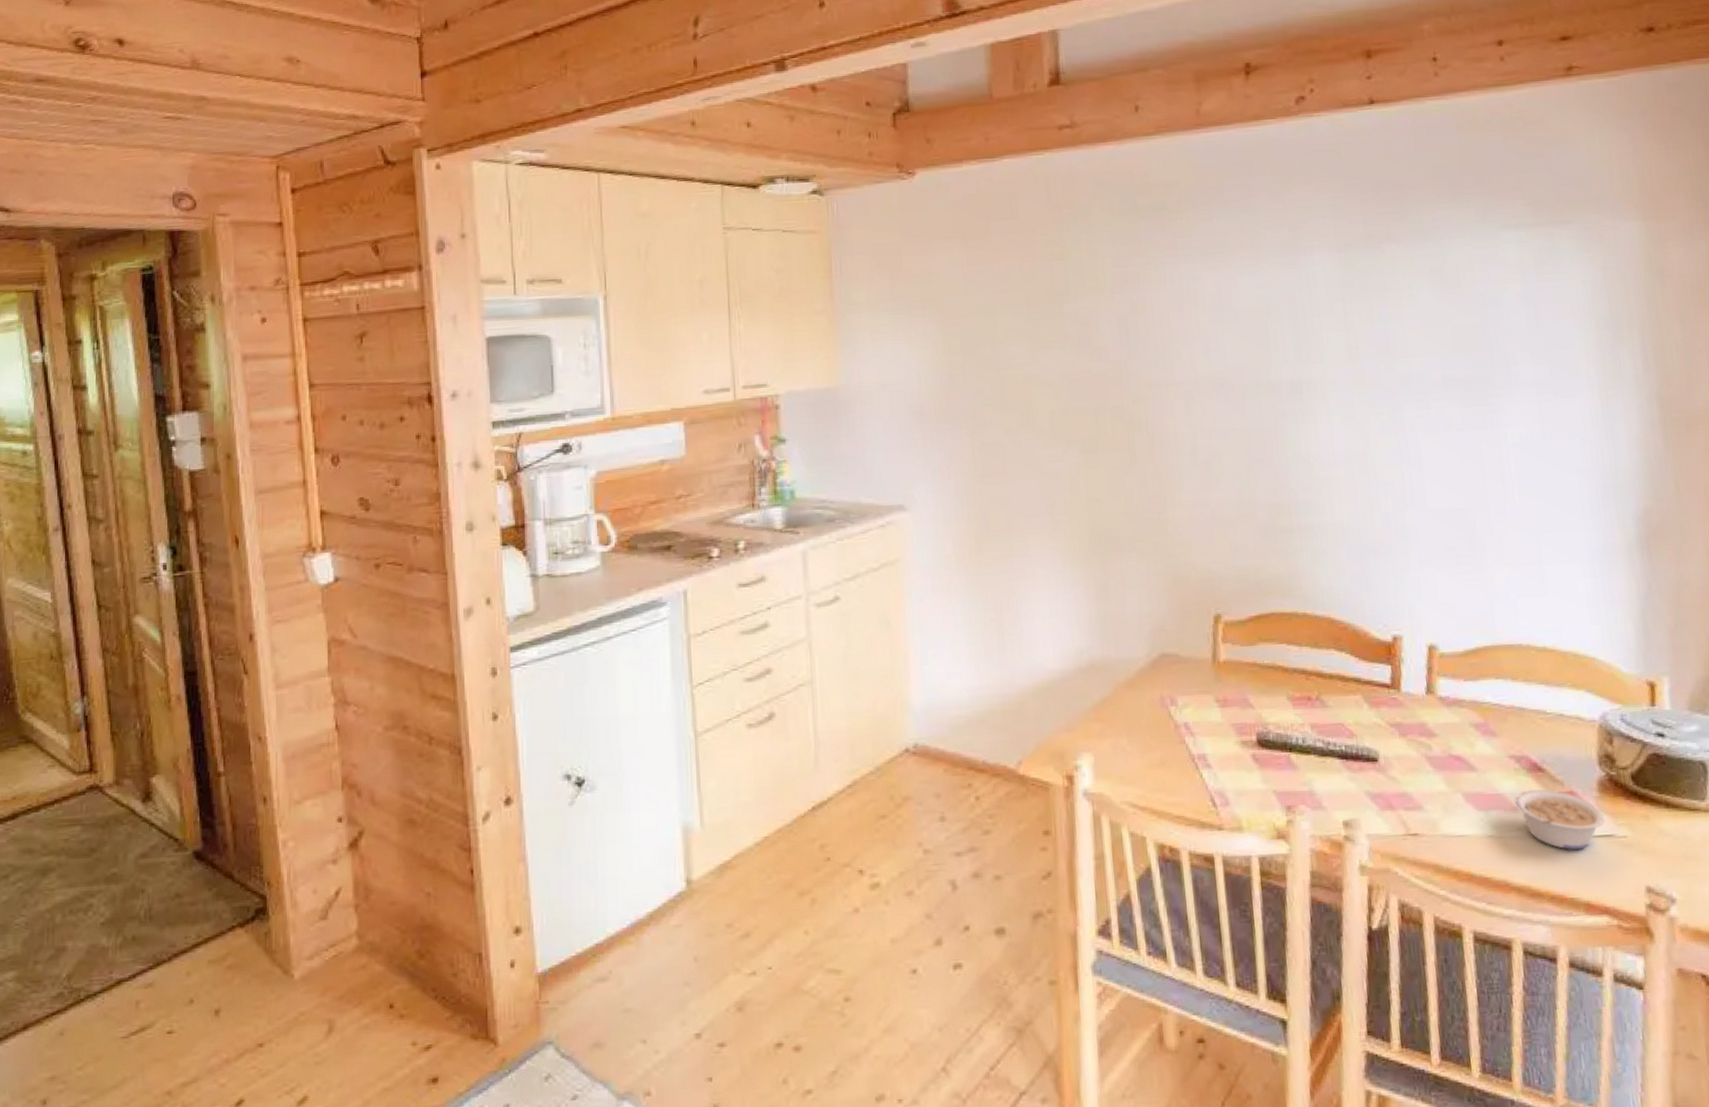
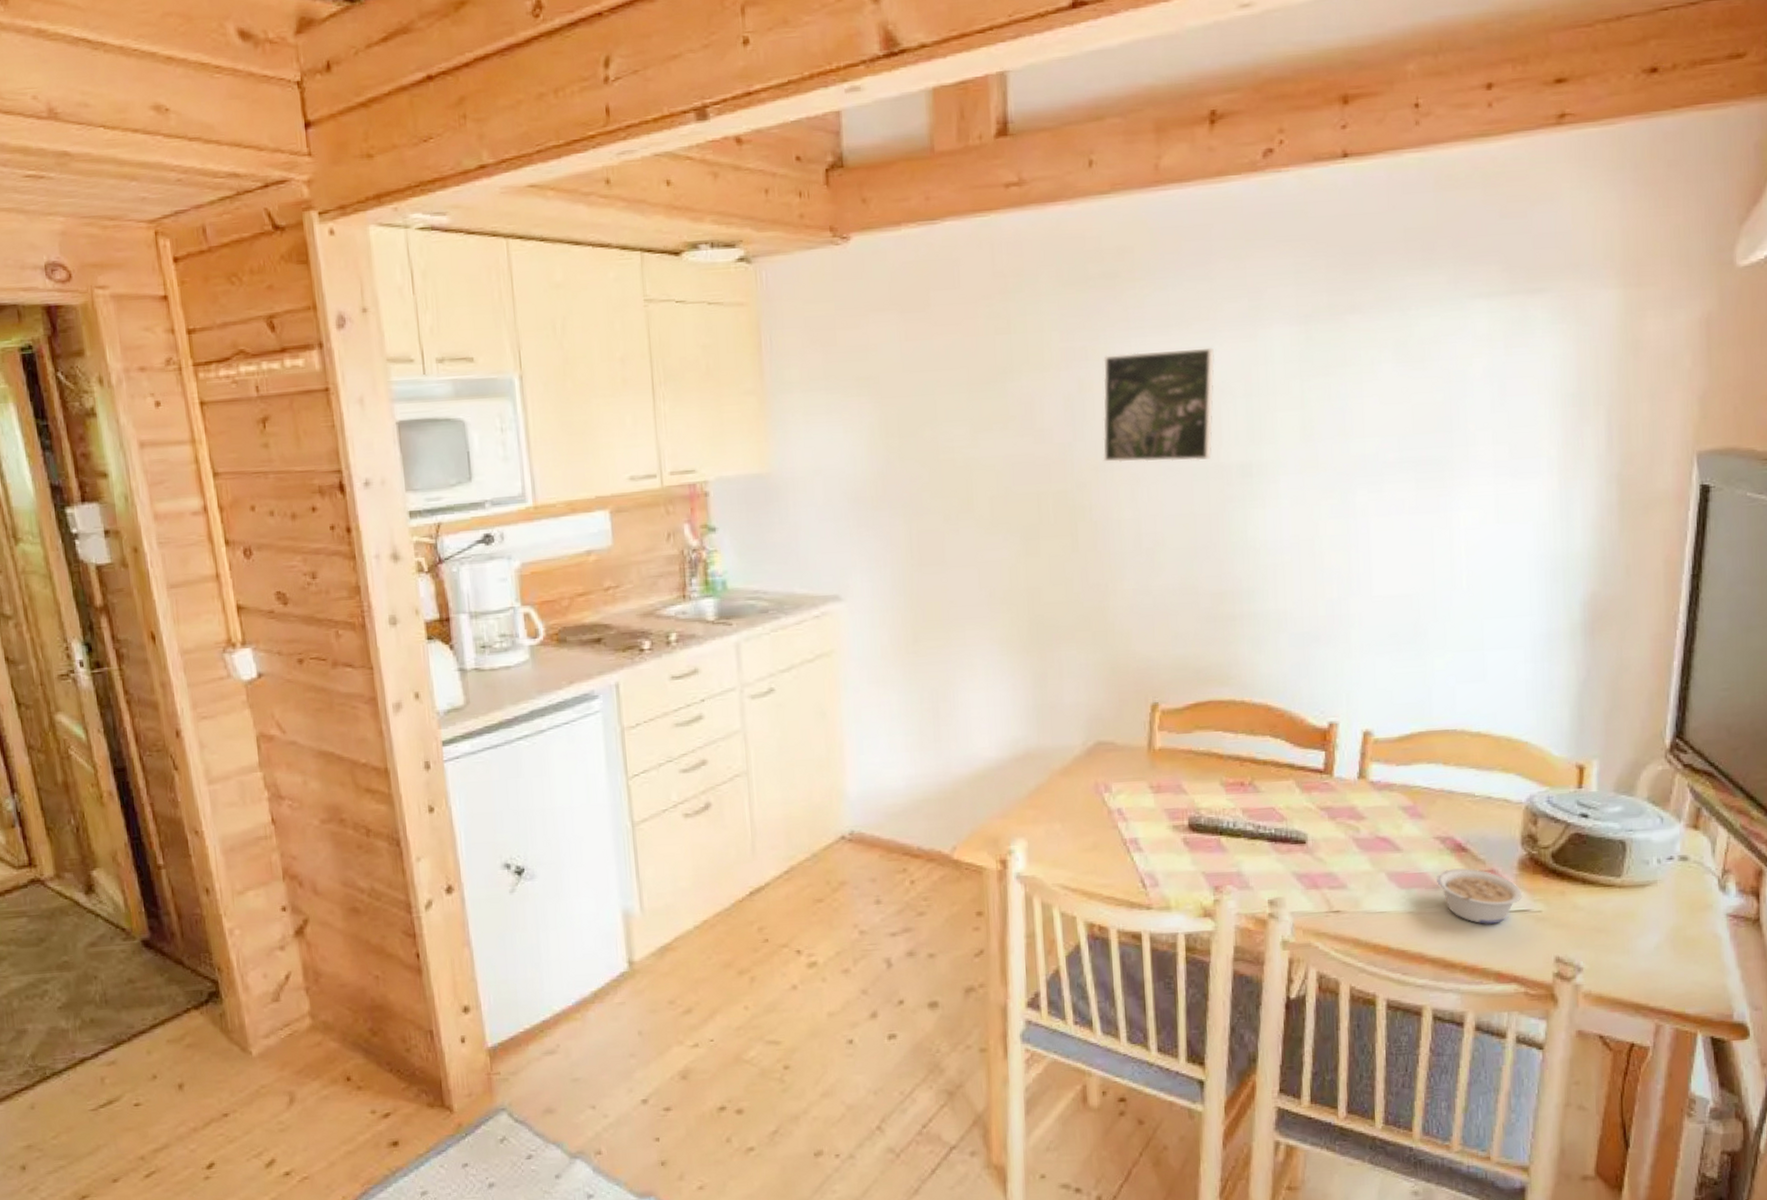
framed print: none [1155,273,1262,379] -> present [1103,347,1215,463]

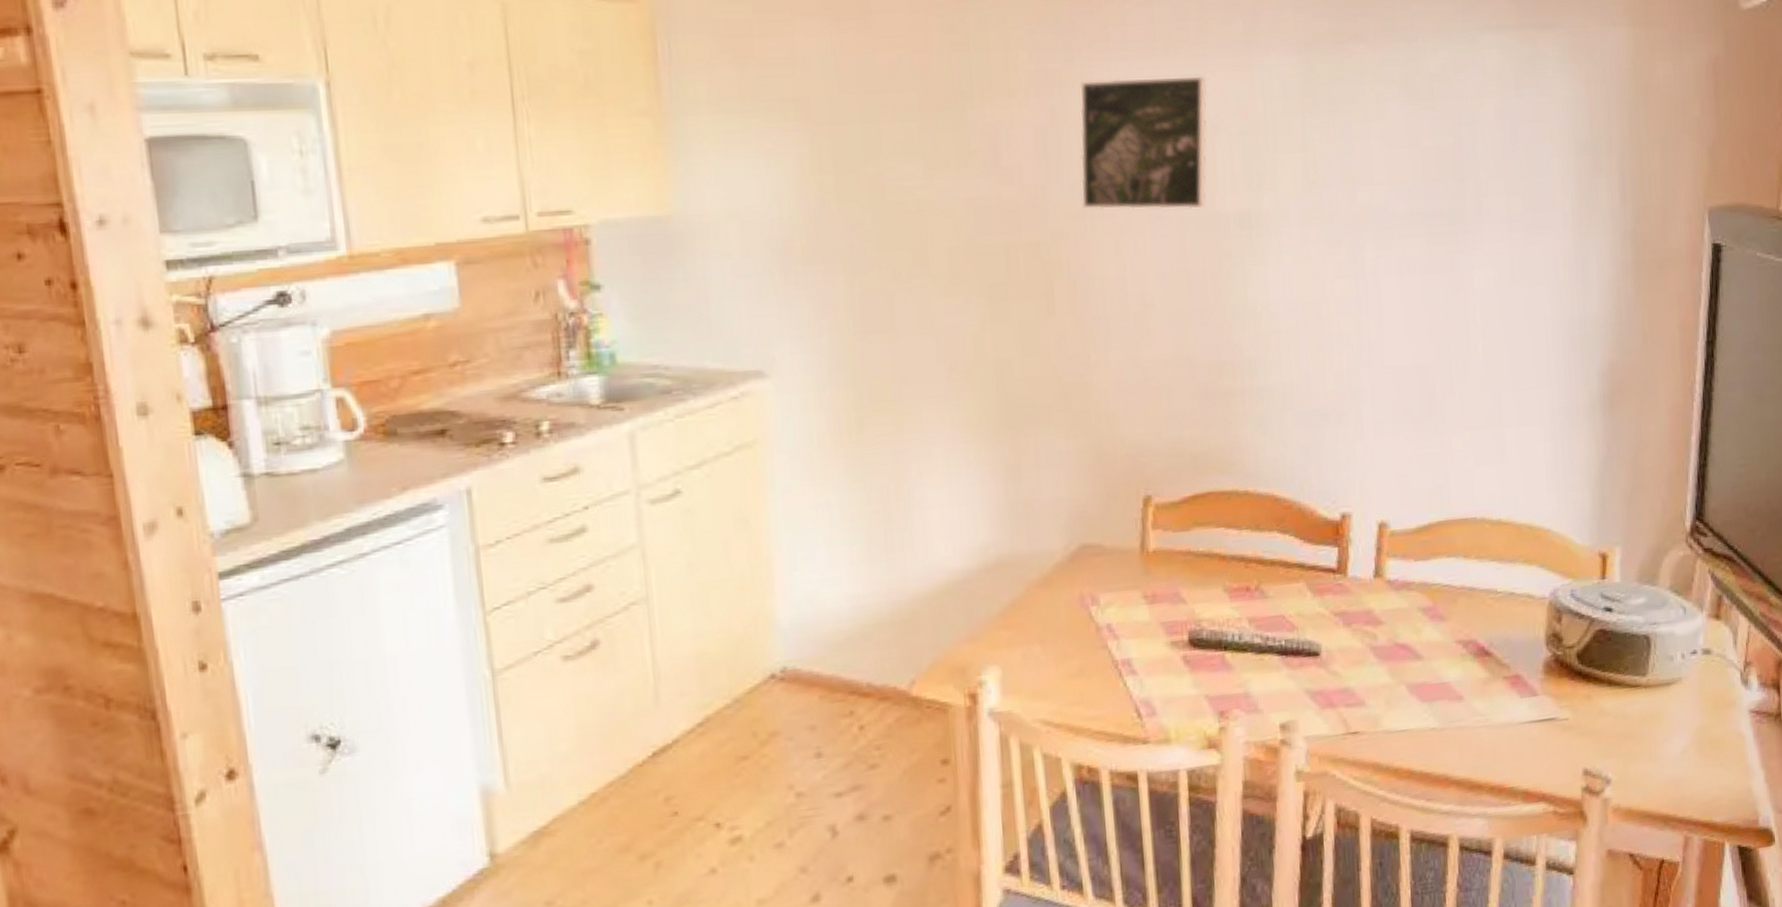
legume: present [1437,868,1523,925] -> none [1460,675,1549,738]

